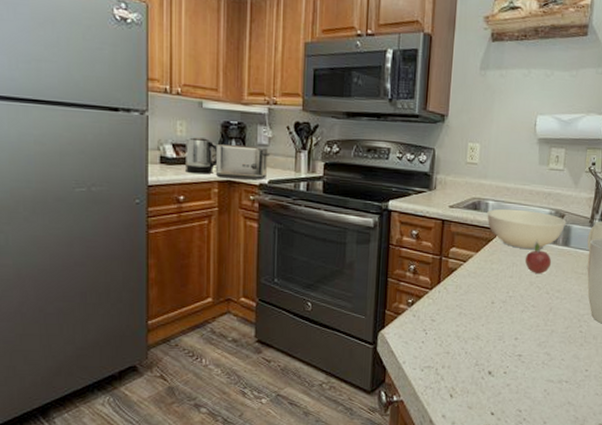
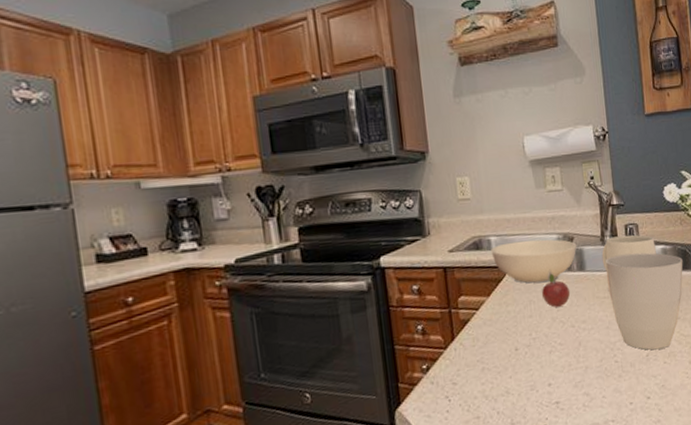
kettle: present [184,137,217,175] -> none [124,223,169,269]
toaster: present [215,143,270,180] -> none [163,222,233,266]

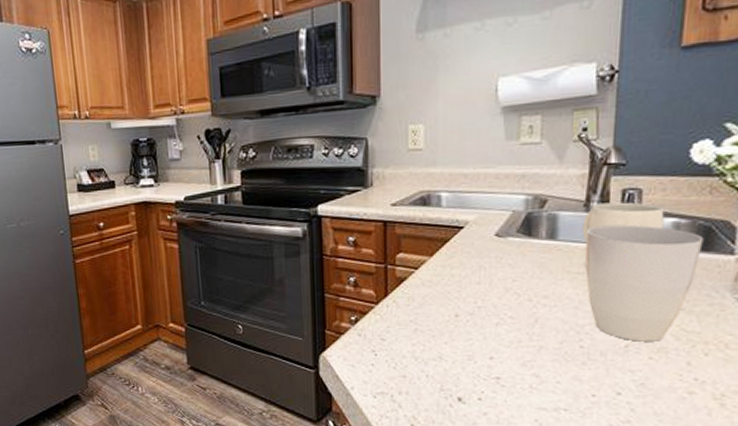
bowl: present [491,239,577,284] -> none [440,199,550,248]
fruit: present [541,269,571,308] -> none [495,234,533,277]

